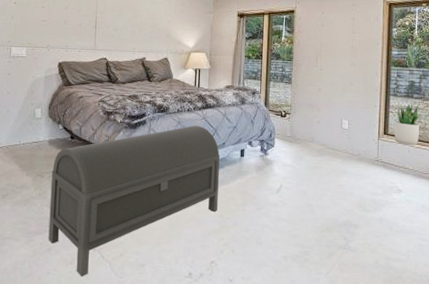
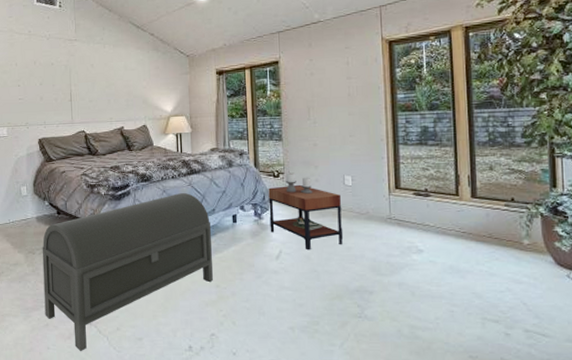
side table: none [273,113,338,186] -> present [268,172,344,250]
planter: present [394,103,420,146] -> none [408,151,440,200]

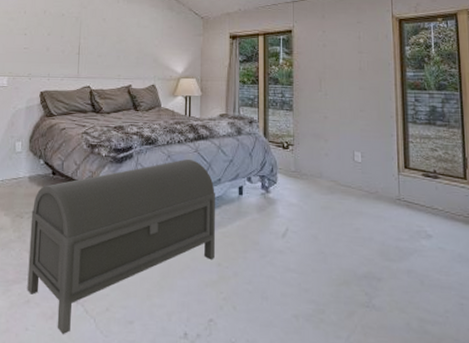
side table: present [268,172,344,250] -> none [277,145,352,230]

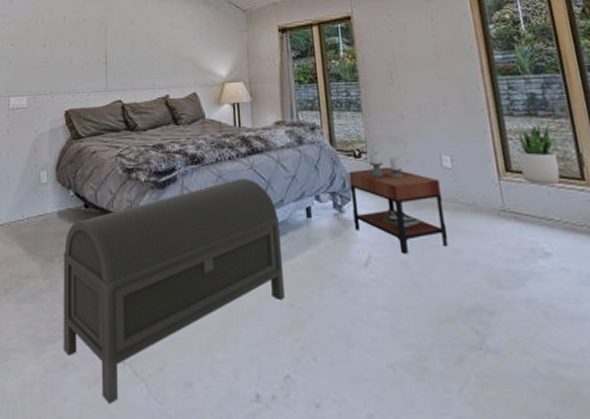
side table: none [277,145,352,230] -> present [348,151,448,255]
planter: none [417,131,448,182] -> present [516,123,561,186]

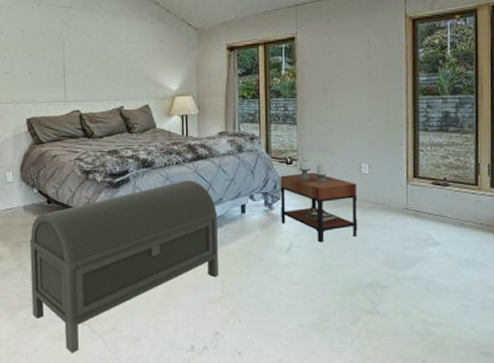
planter: present [516,123,561,186] -> none [427,138,459,189]

